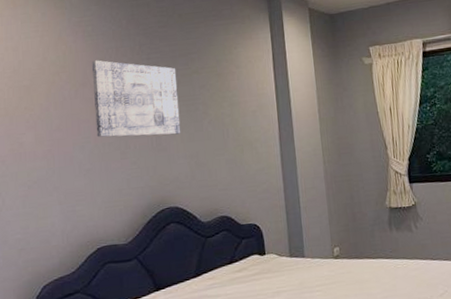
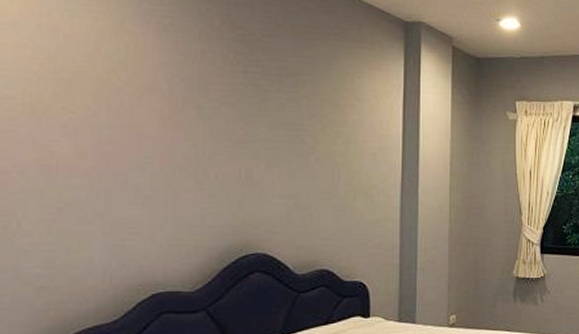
wall art: present [91,60,181,138] -> none [164,62,281,168]

